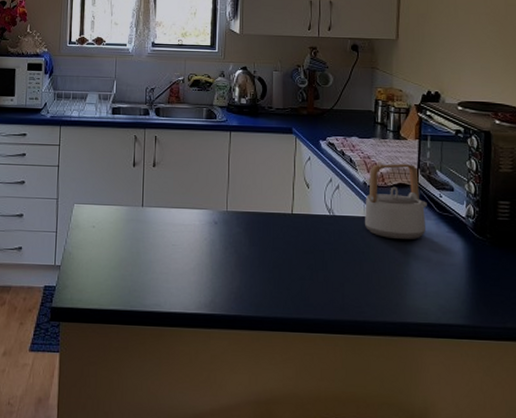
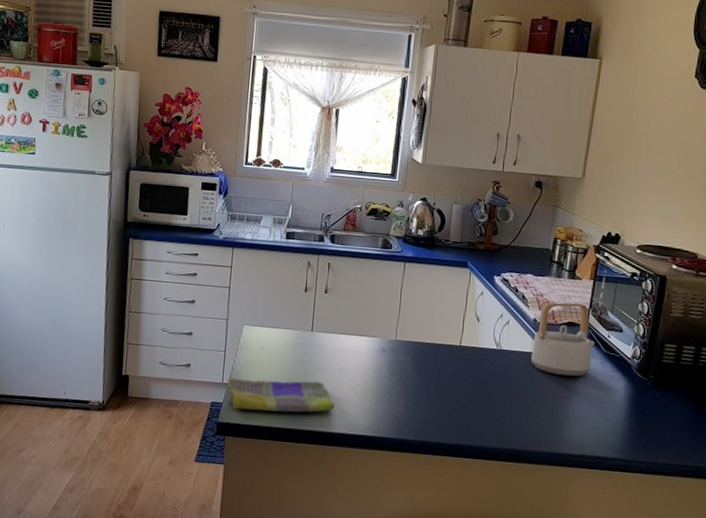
dish towel: none [60,259,170,293] -> present [227,377,335,413]

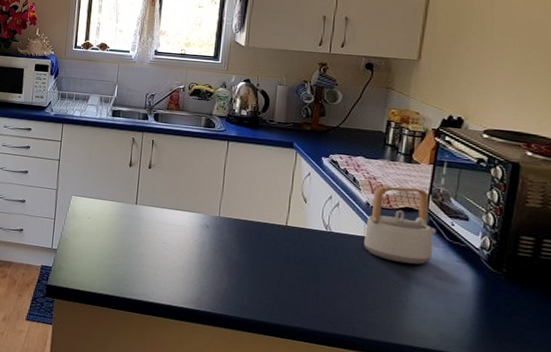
dish towel: present [227,377,335,413] -> none [56,244,158,282]

